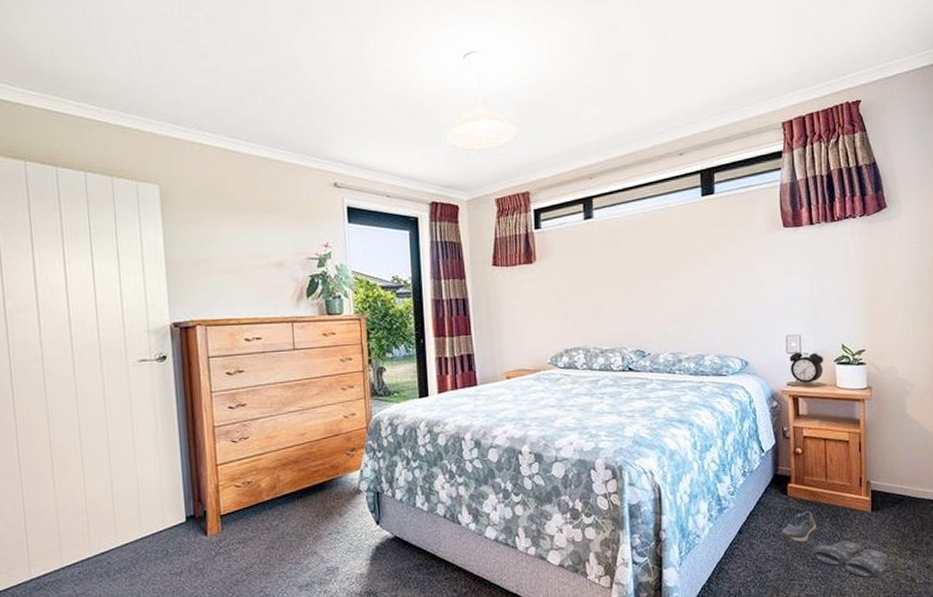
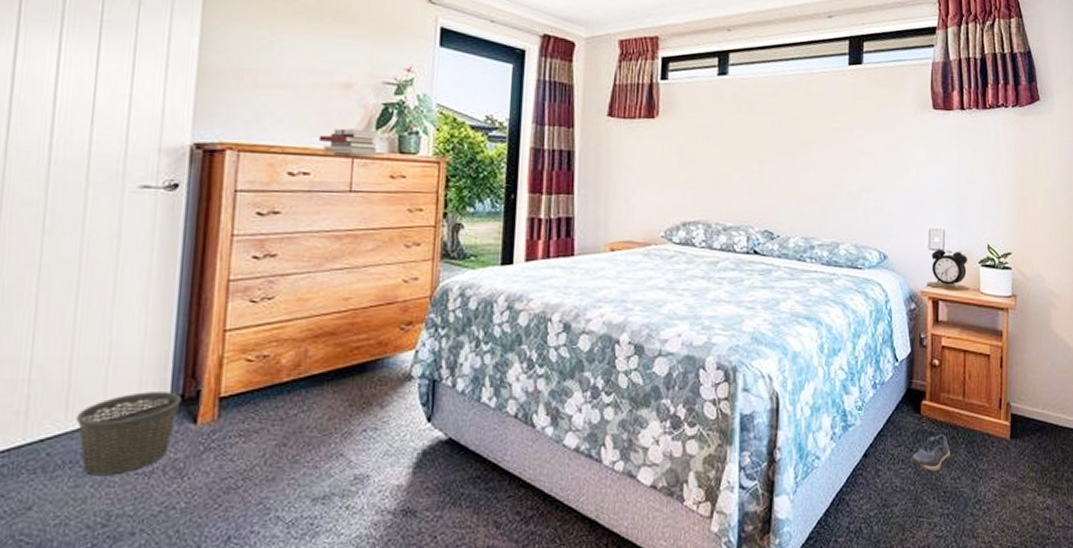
basket: none [123,513,194,577] -> present [75,392,182,476]
books: none [264,298,310,323] -> present [318,128,377,159]
slippers: present [815,541,889,578] -> none [947,472,1027,518]

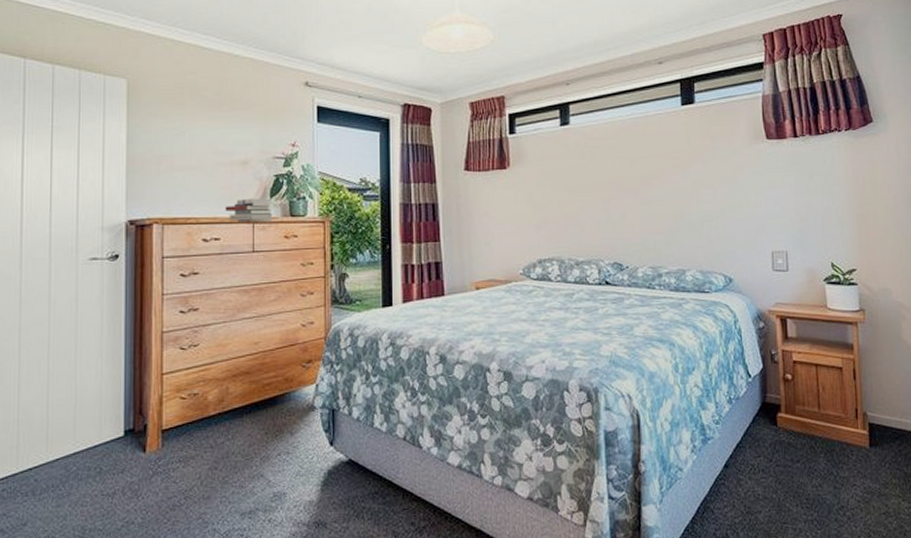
basket: present [75,392,182,476] -> none [54,426,133,498]
athletic shoe: present [910,434,952,472] -> none [770,445,812,481]
alarm clock: present [927,246,969,291] -> none [774,266,816,309]

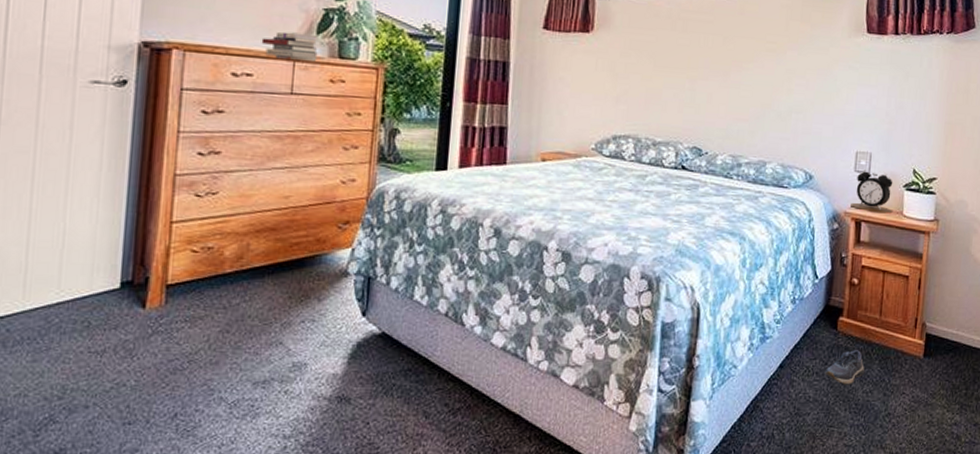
athletic shoe: none [770,445,812,481] -> present [824,350,865,385]
alarm clock: none [774,266,816,309] -> present [851,168,893,214]

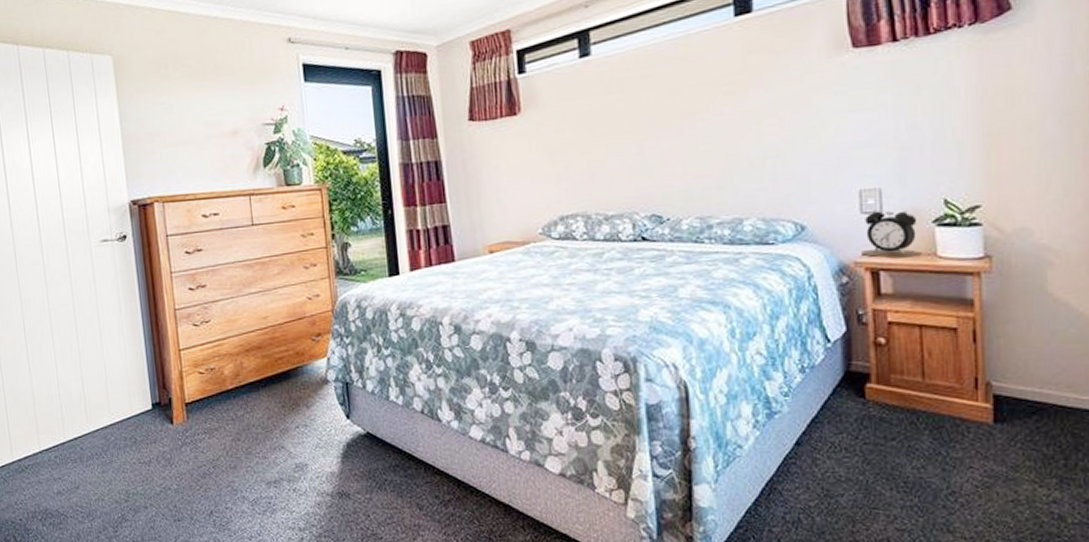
books: present [261,31,318,63] -> none [220,168,268,196]
athletic shoe: present [824,350,865,385] -> none [856,420,912,461]

